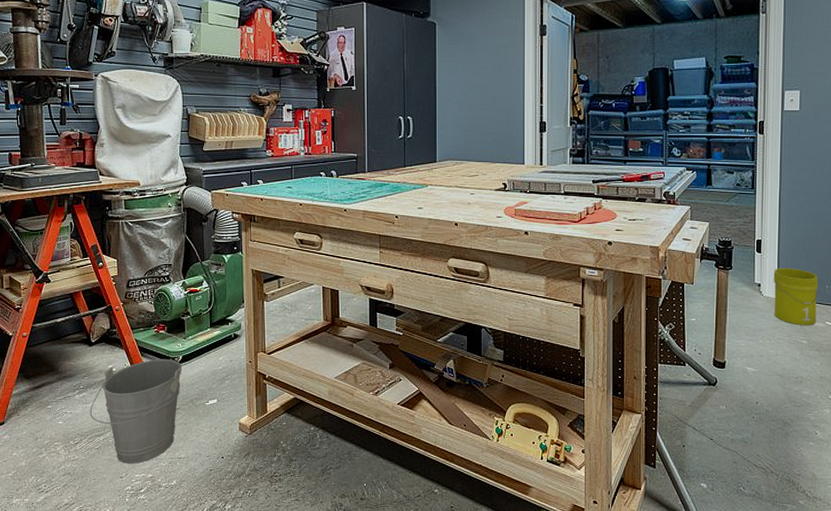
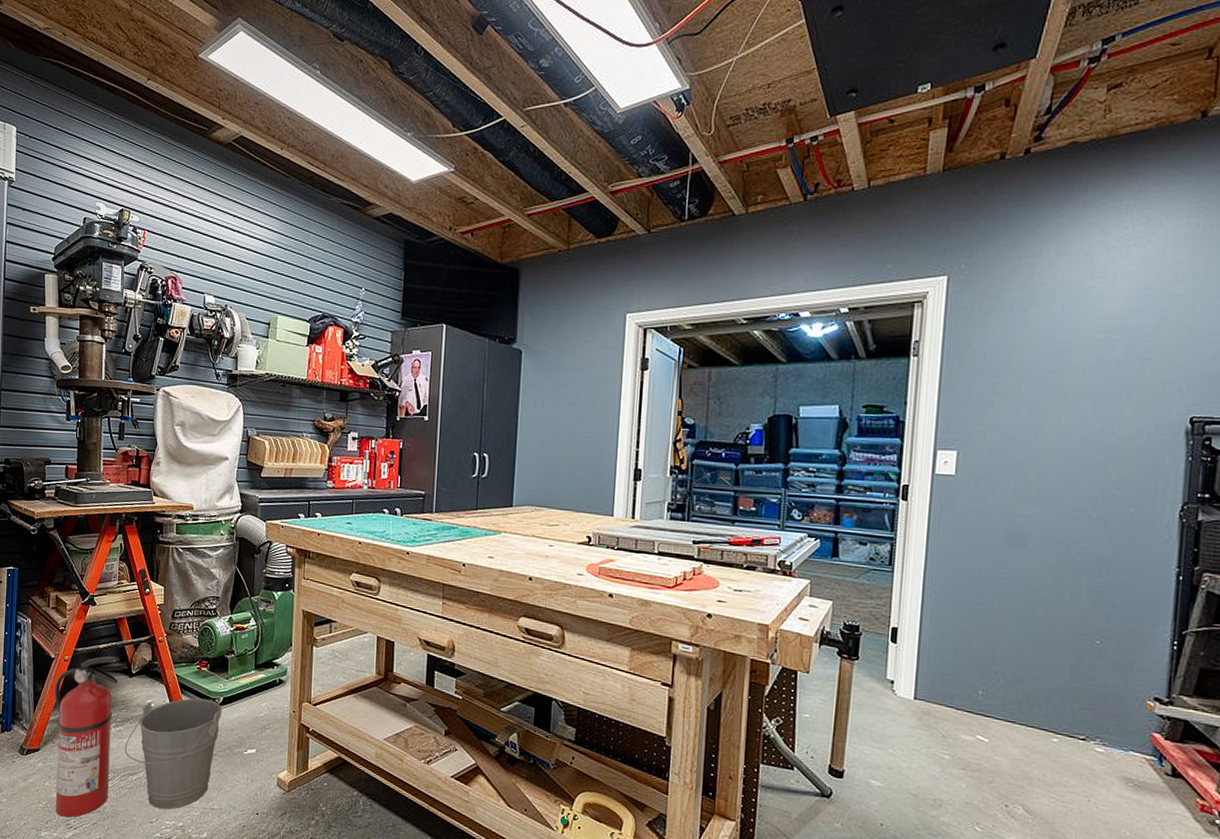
fire extinguisher: none [14,328,78,483] -> present [54,656,120,818]
bucket: present [773,268,819,326] -> none [909,663,969,738]

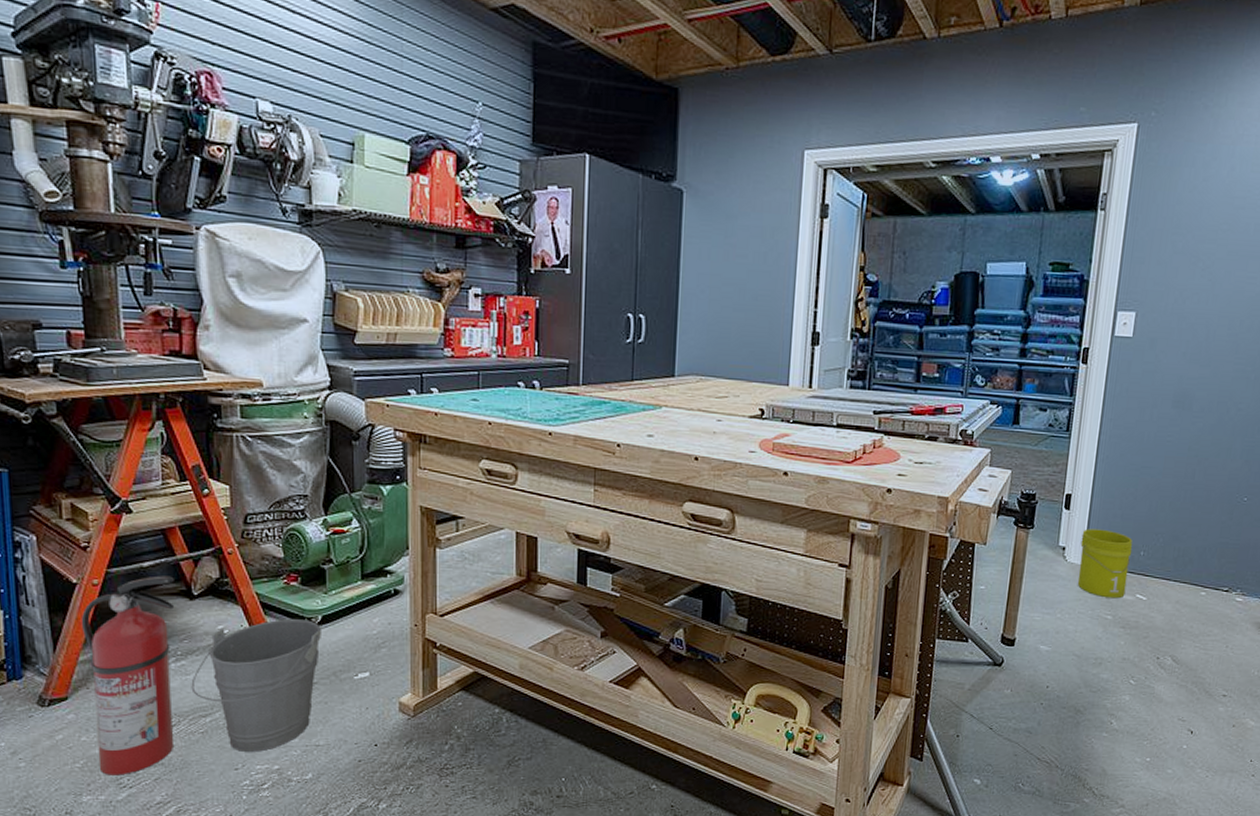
bucket: none [909,663,969,738] -> present [1078,528,1133,599]

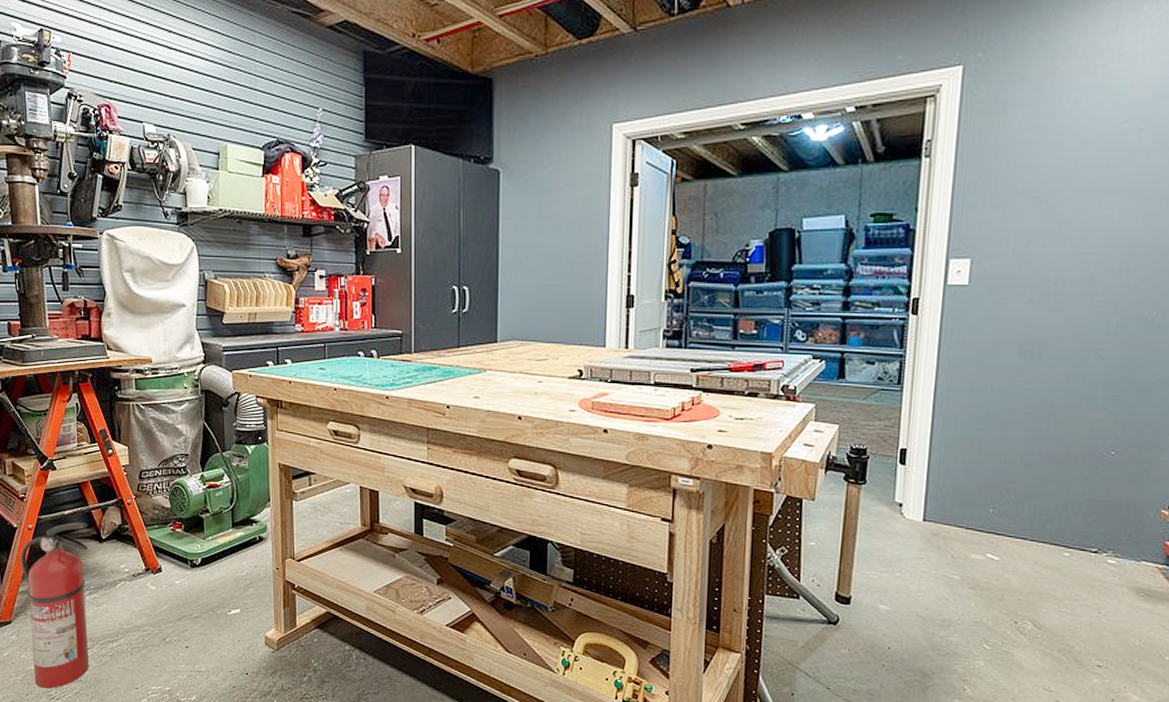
bucket: present [191,618,323,752] -> none [101,560,202,675]
bucket: present [1078,528,1133,599] -> none [918,484,980,558]

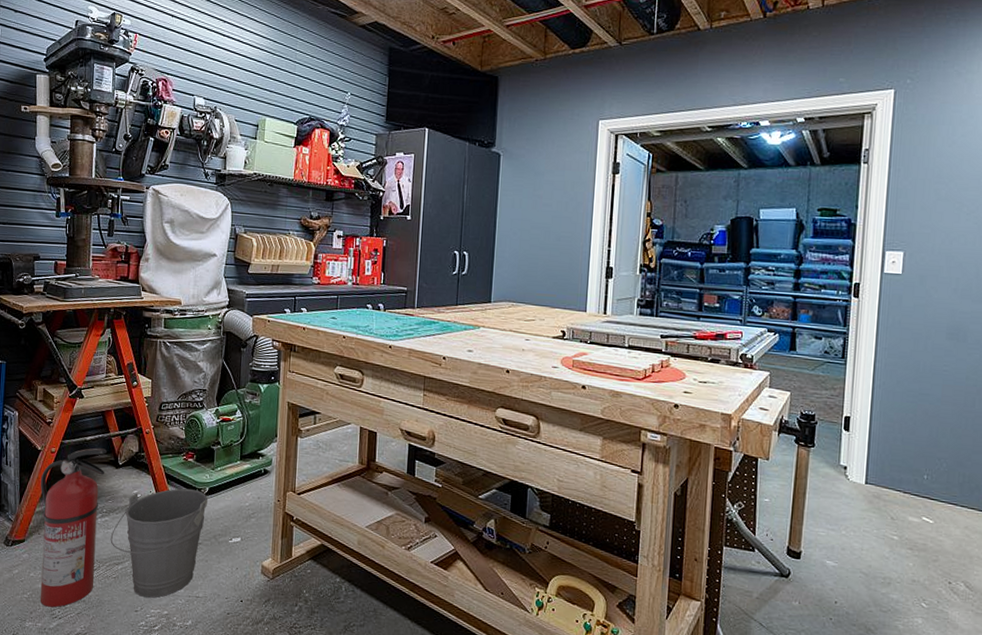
bucket: none [101,560,202,675] -> present [110,488,209,598]

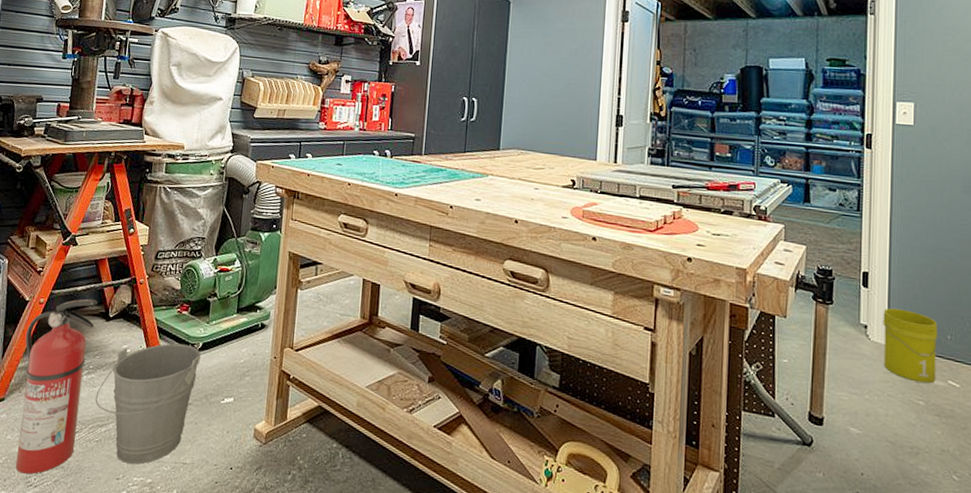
bucket: none [861,450,916,520] -> present [883,308,938,384]

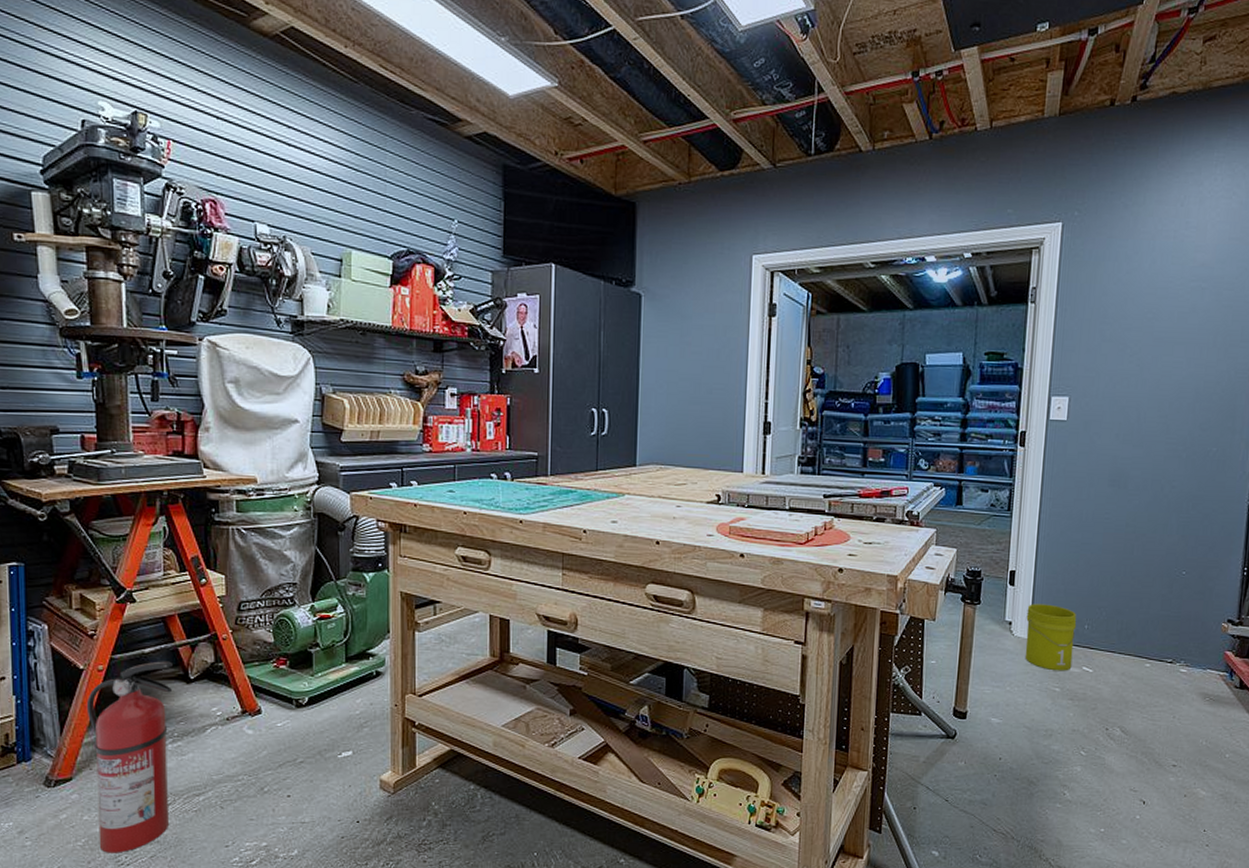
bucket: present [95,343,202,465] -> none [186,700,309,829]

